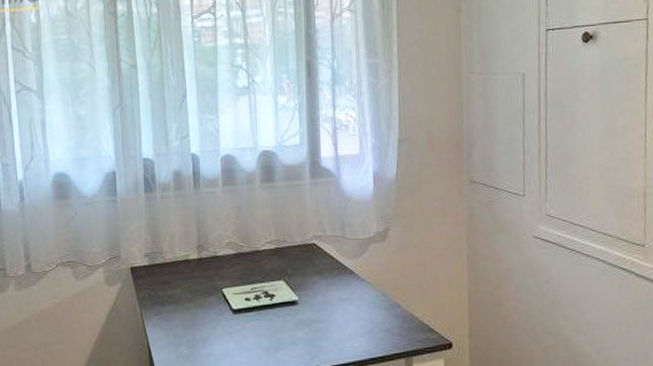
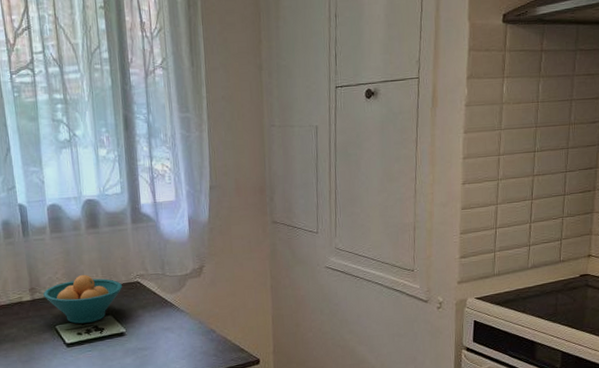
fruit bowl: none [211,232,298,289] -> present [43,274,123,324]

